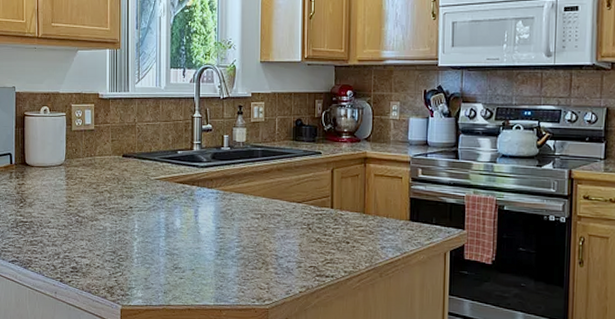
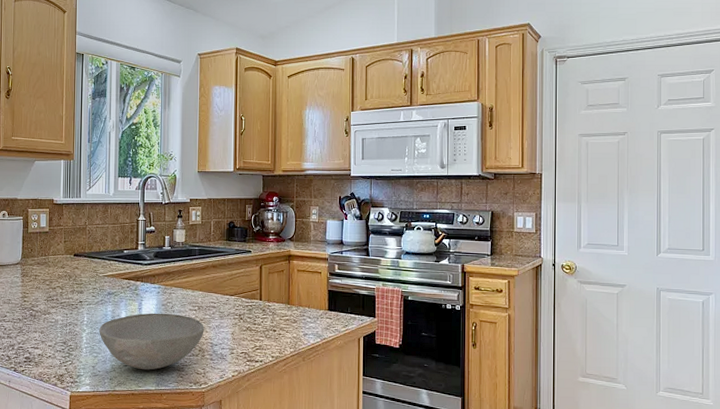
bowl: none [151,221,268,284] -> present [99,313,204,370]

